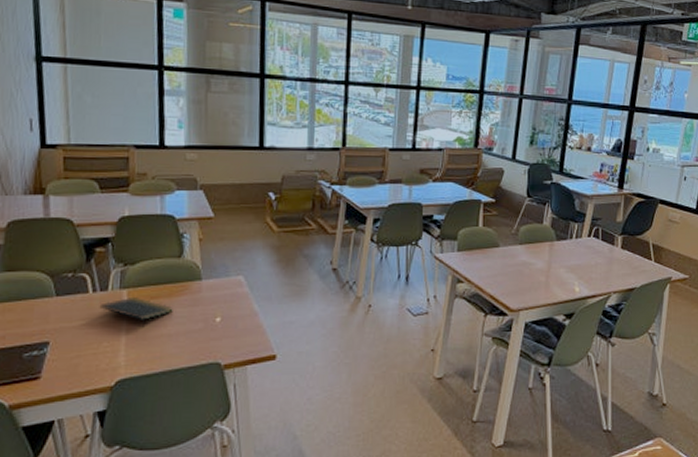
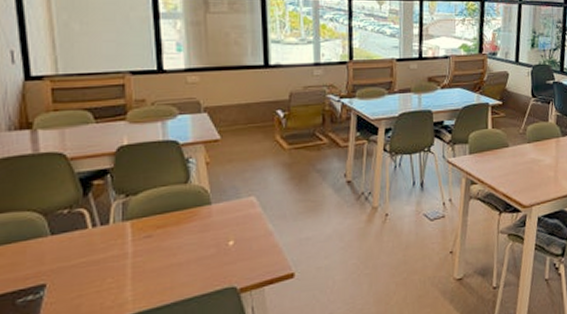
notepad: present [99,296,173,328] -> none [100,227,182,259]

